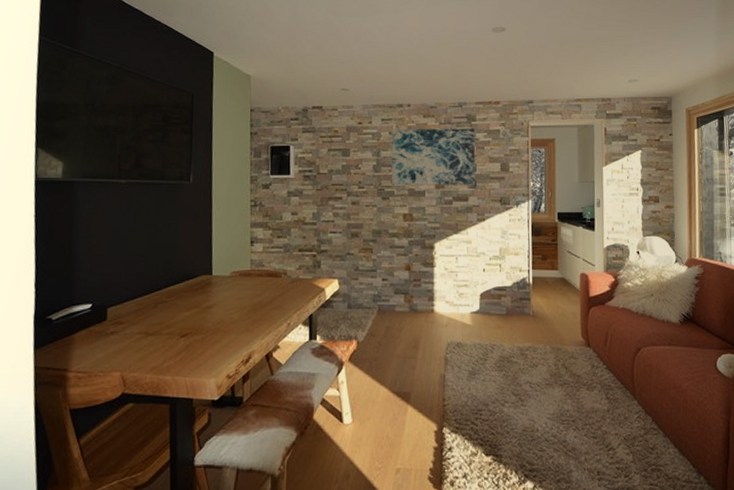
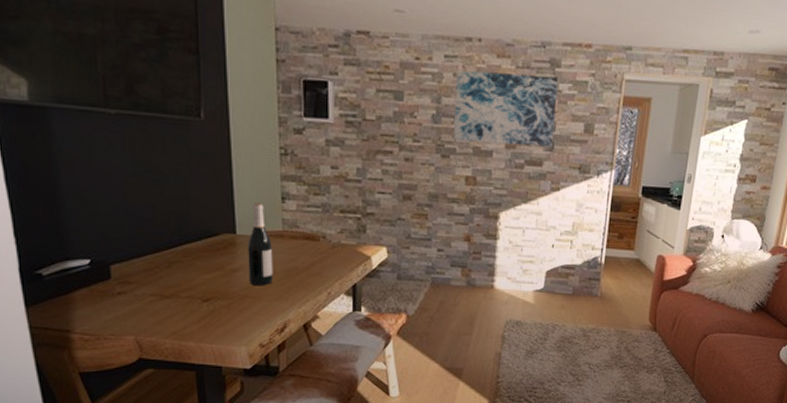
wine bottle: none [220,248,242,321] -> present [248,203,273,286]

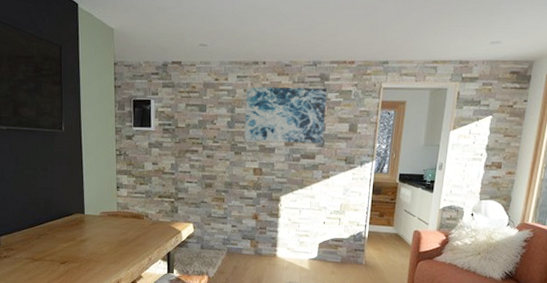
wine bottle: present [248,203,273,286] -> none [92,191,110,253]

